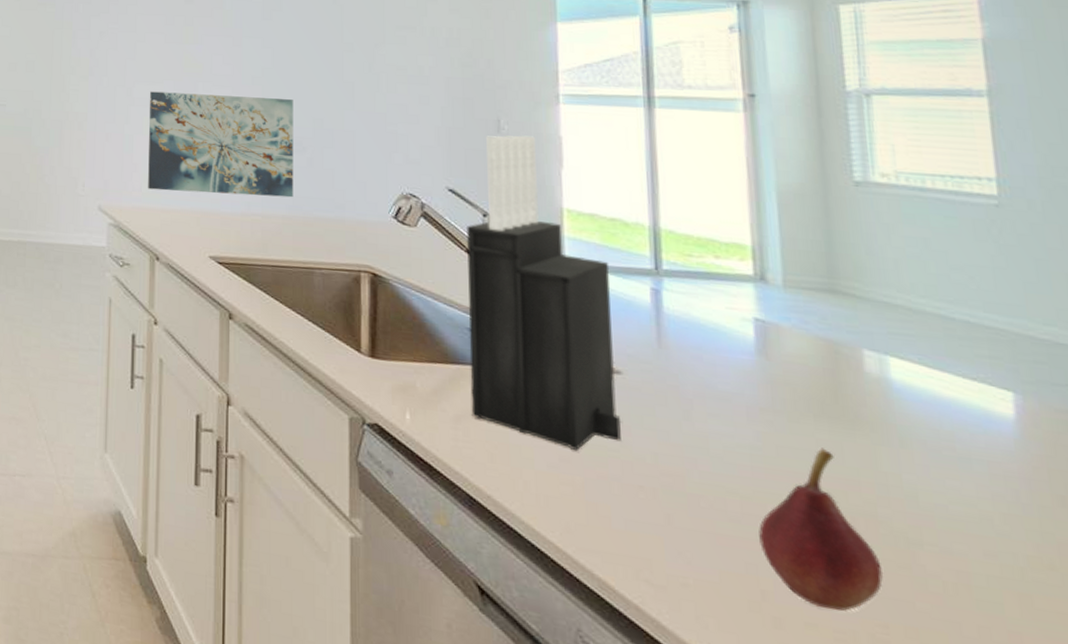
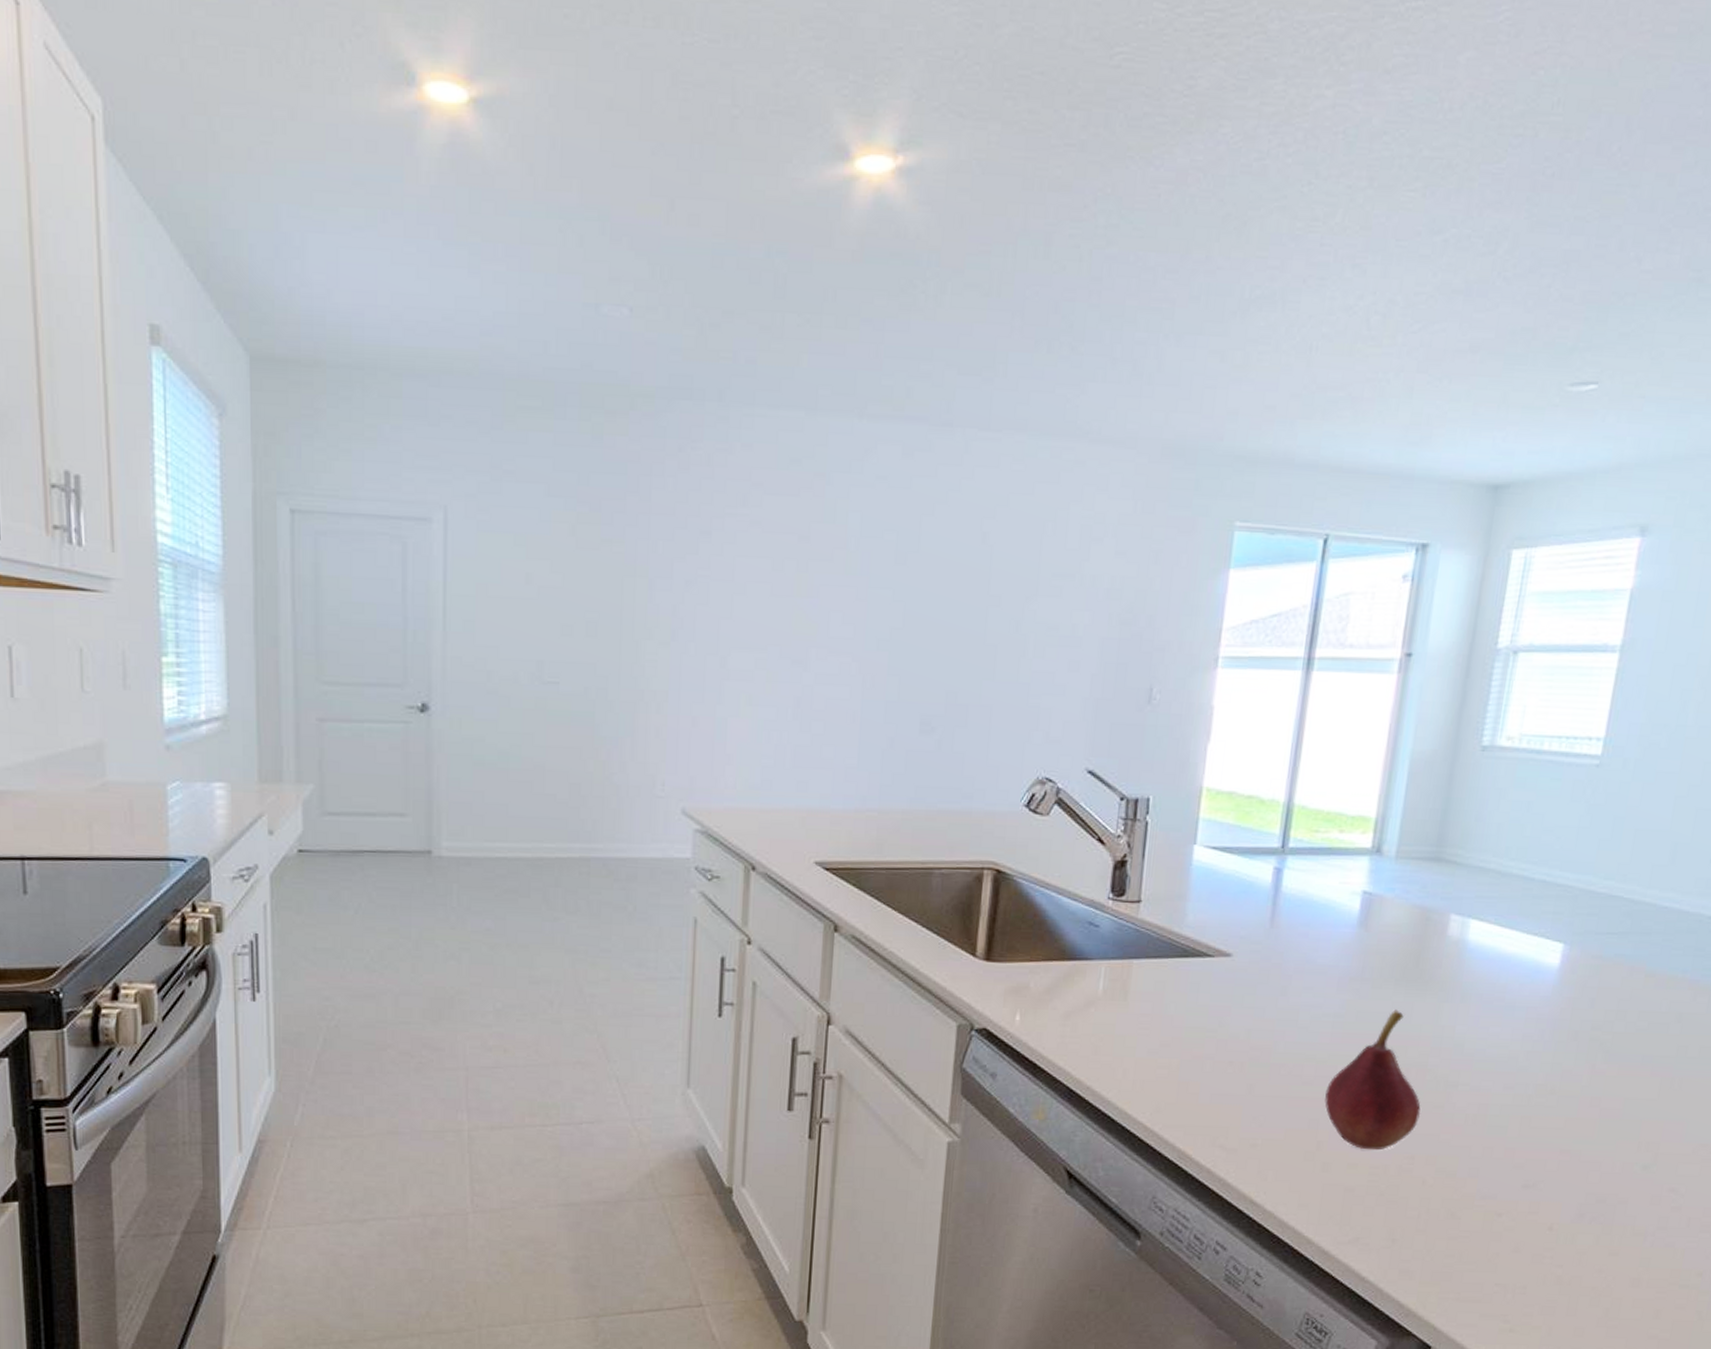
wall art: present [148,91,294,198] -> none [744,661,925,789]
knife block: present [465,135,621,450] -> none [1081,706,1239,1034]

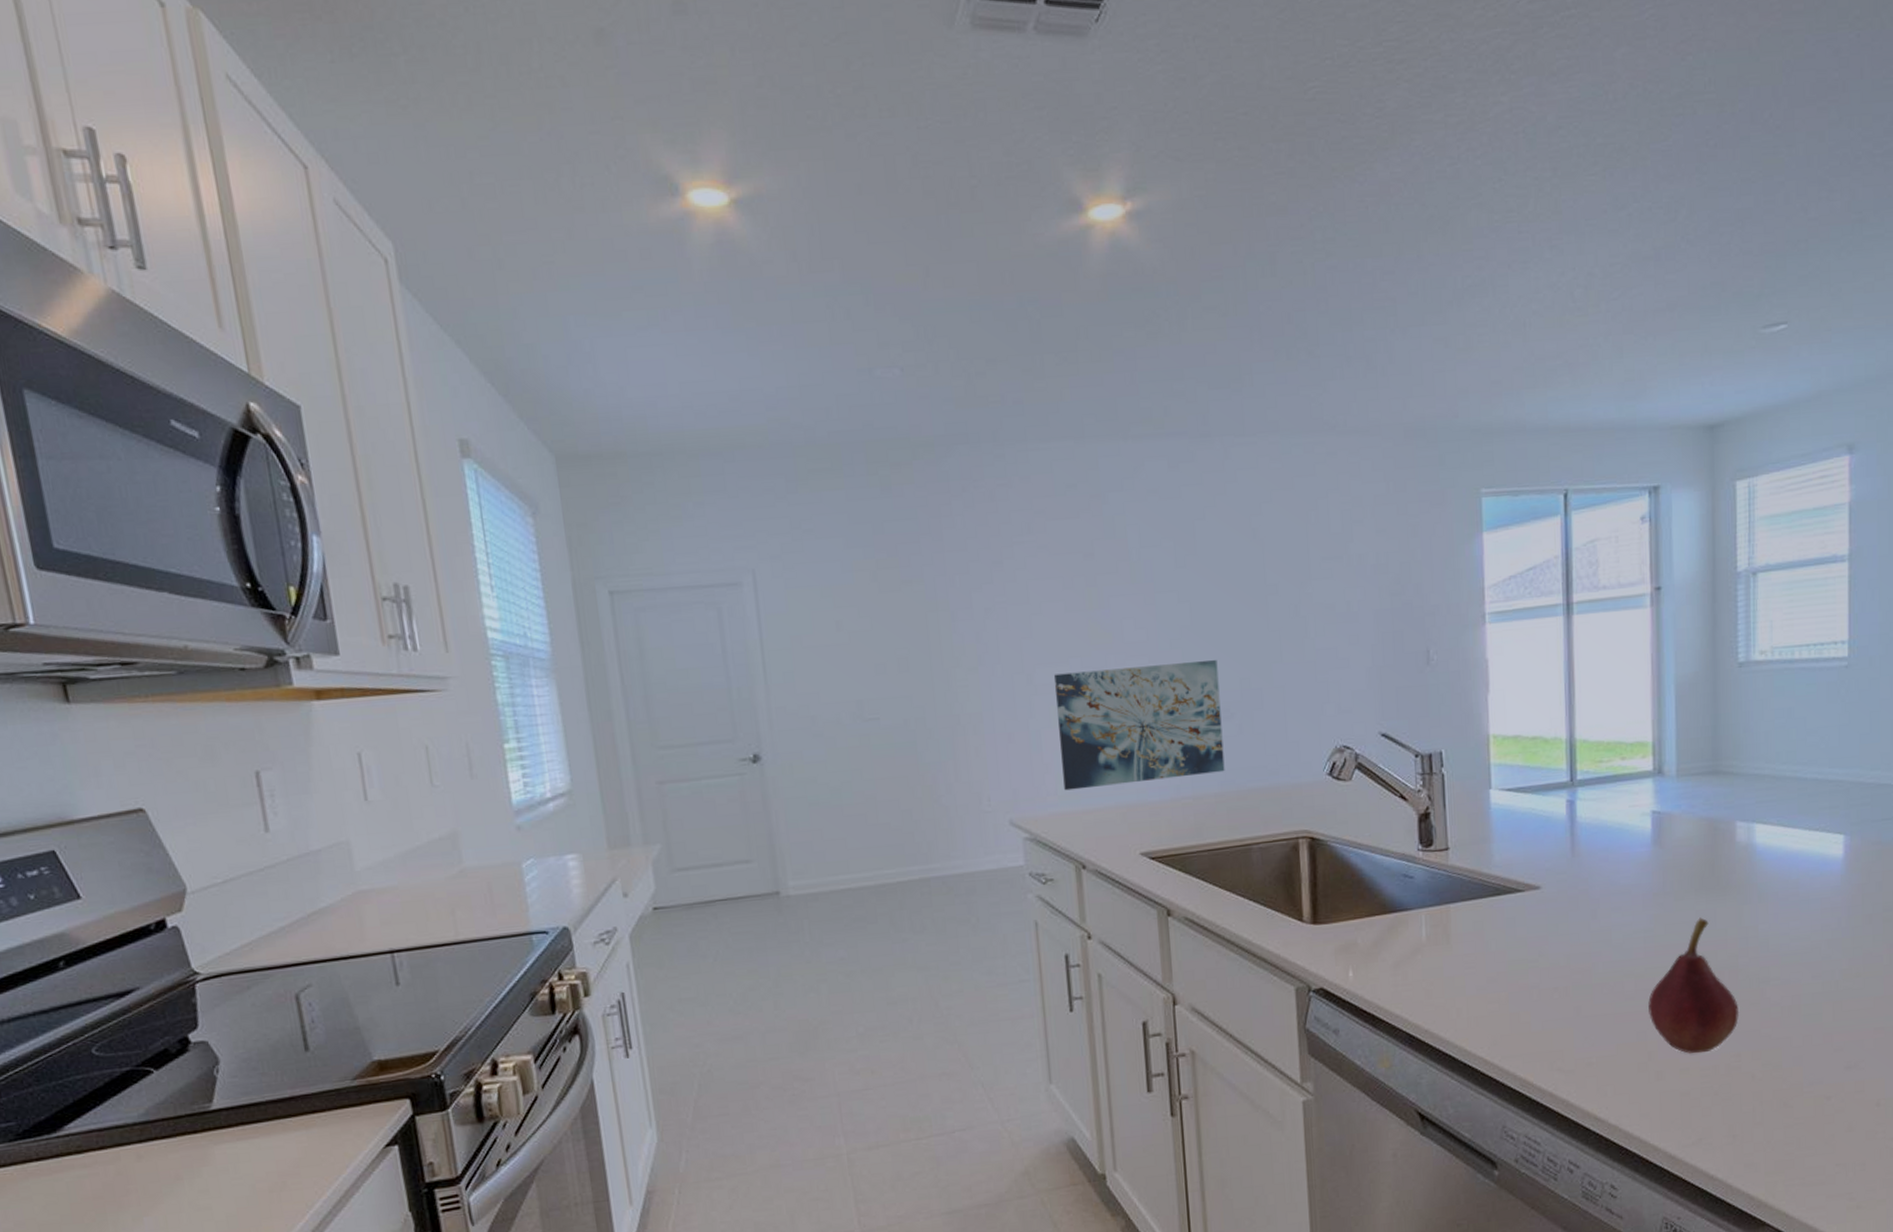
wall art: none [744,661,925,789] -> present [1053,660,1225,791]

